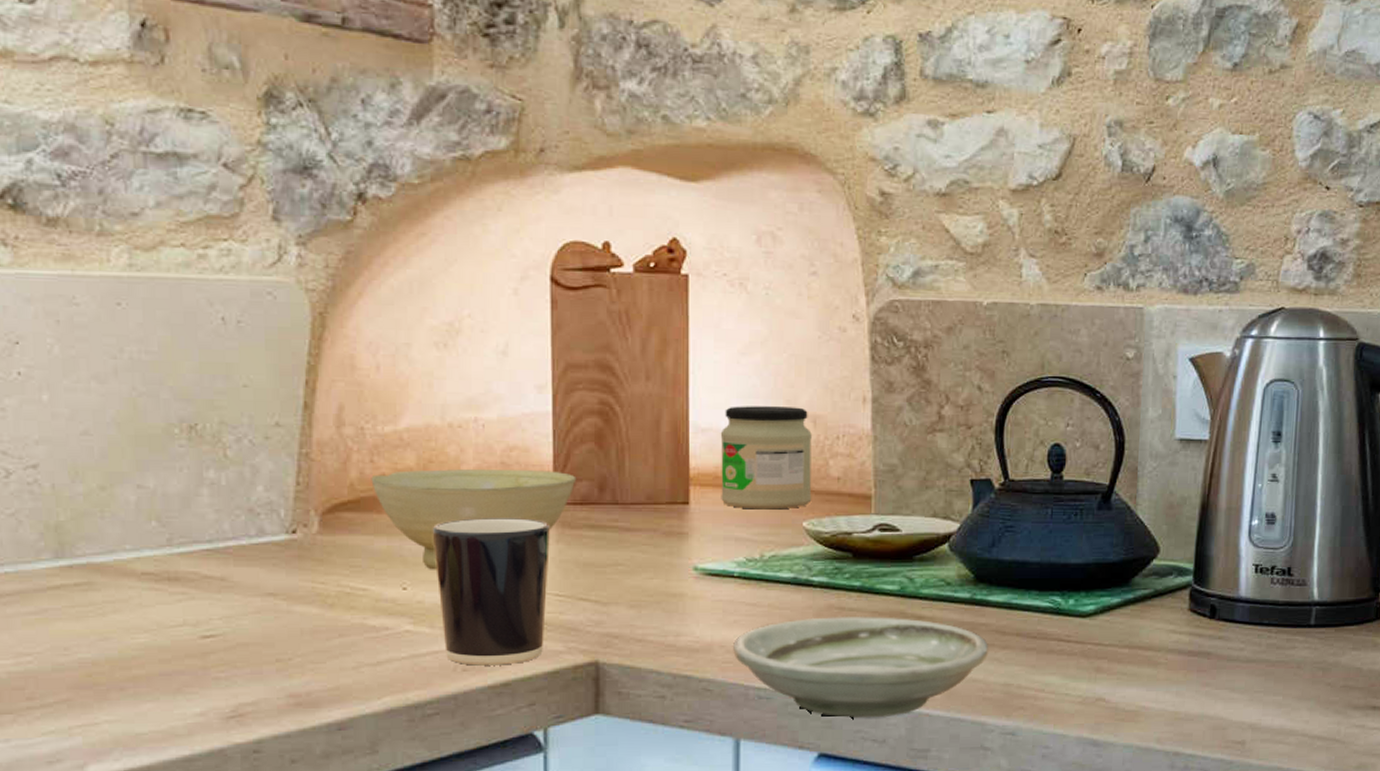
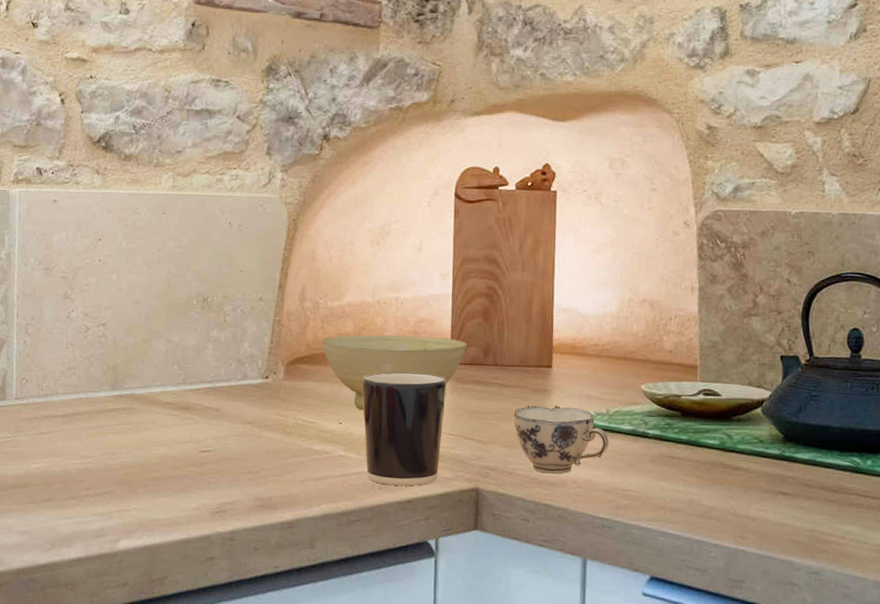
teacup: none [642,551,765,638] -> present [514,405,610,474]
jar: present [720,406,812,510] -> none [577,292,650,375]
saucer: present [733,616,989,718] -> none [583,463,797,551]

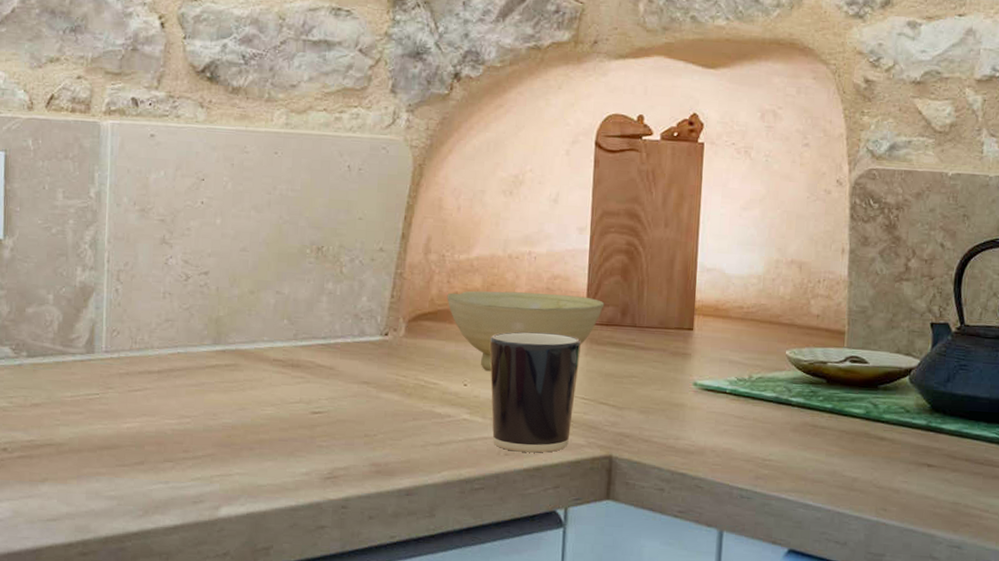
teacup: present [514,405,610,474] -> none [651,369,751,442]

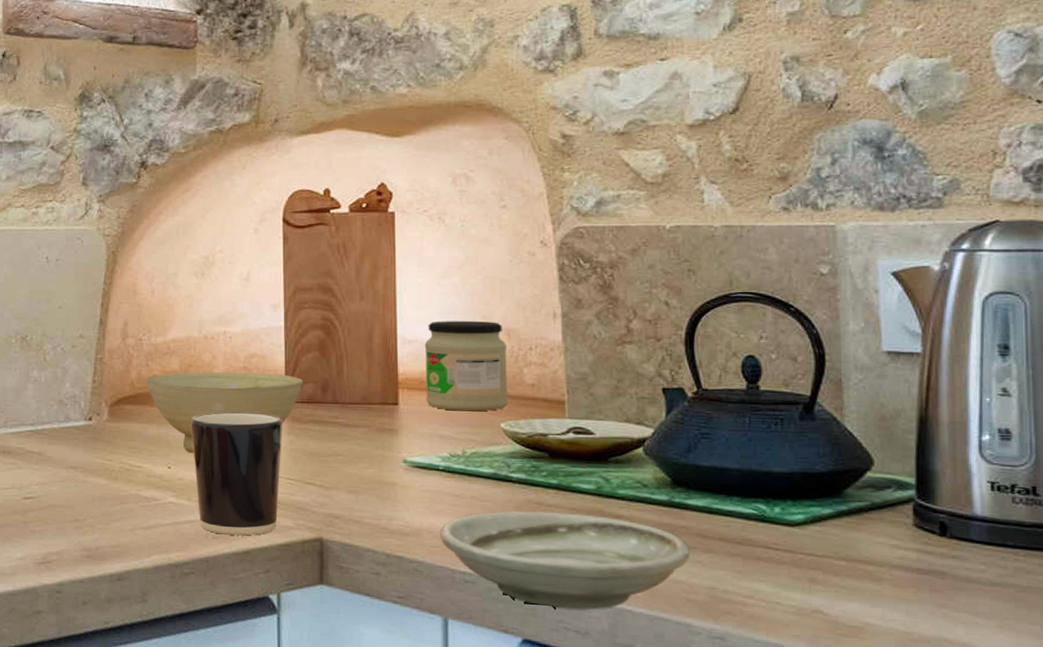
jar: none [719,251,798,339] -> present [424,321,508,412]
saucer: none [722,432,941,523] -> present [440,510,691,611]

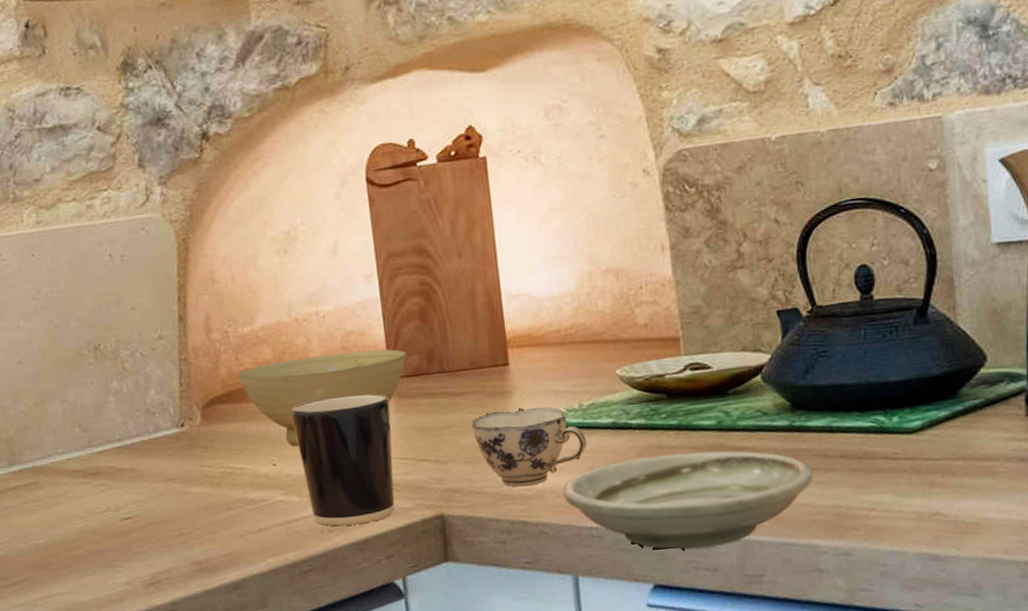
teacup: none [358,446,468,523] -> present [472,407,588,487]
jar: present [424,321,508,412] -> none [530,263,622,364]

